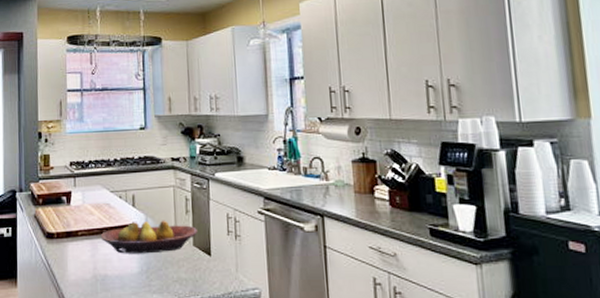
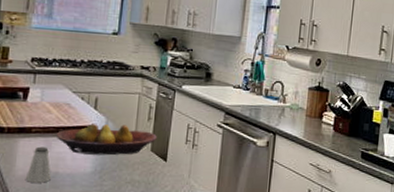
saltshaker: none [77,249,101,287] -> present [25,146,51,183]

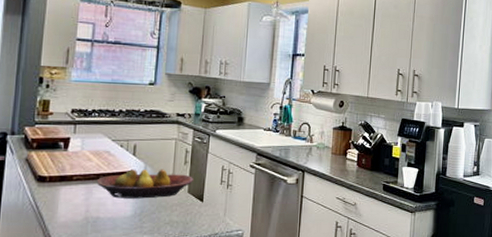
saltshaker: present [25,146,51,183] -> none [67,193,93,228]

